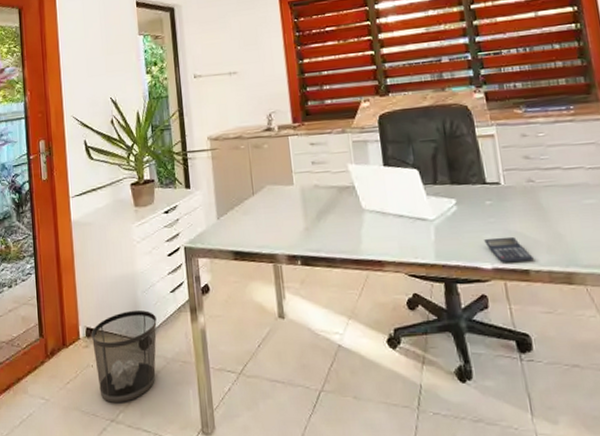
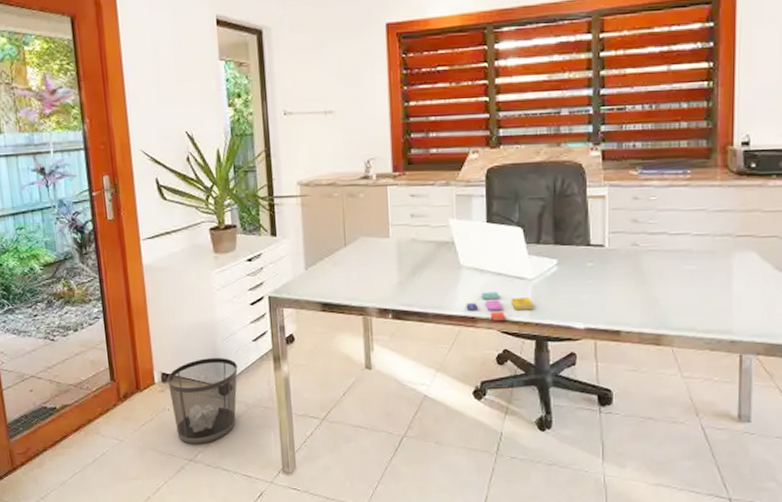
books: none [371,234,439,264] -> present [466,291,534,321]
calculator: present [484,236,534,263] -> none [580,298,626,324]

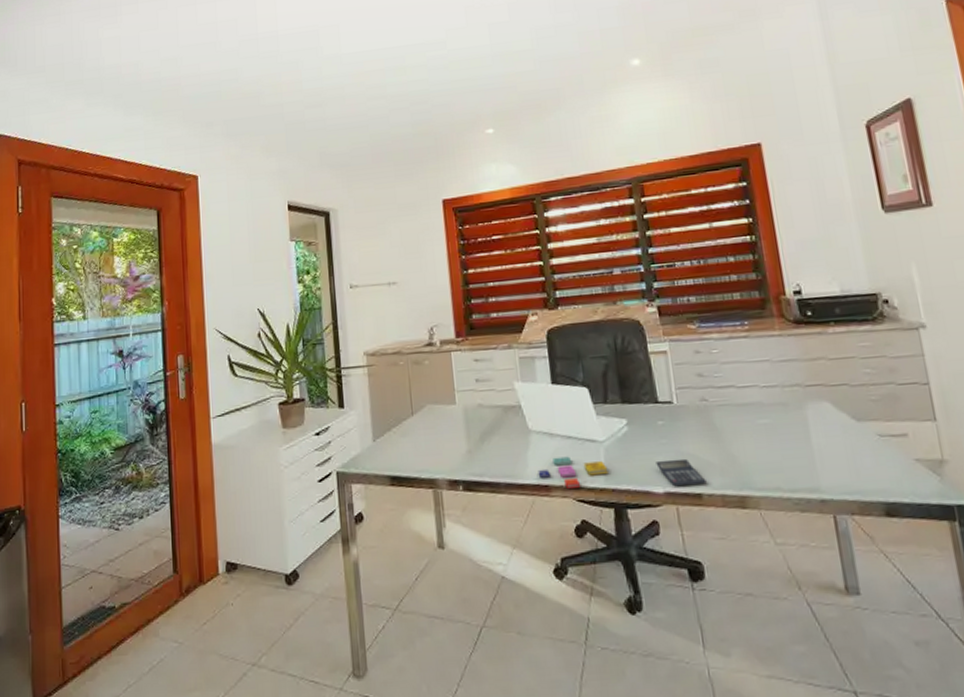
waste bin: present [166,357,238,444] -> none [231,541,305,645]
calculator: none [580,298,626,324] -> present [656,458,707,487]

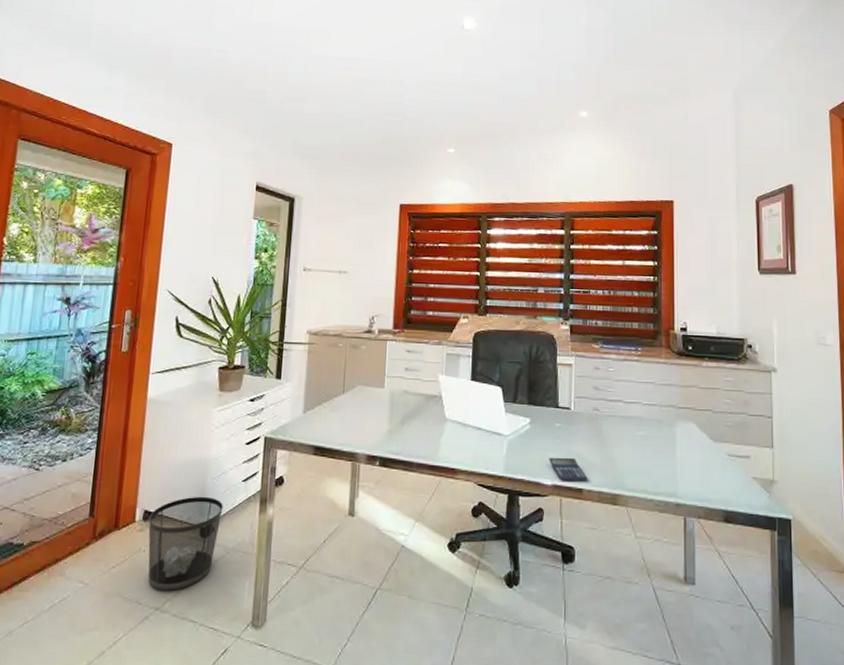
waste bin: none [231,541,305,645] -> present [148,496,223,591]
books: present [538,456,608,488] -> none [447,445,508,473]

